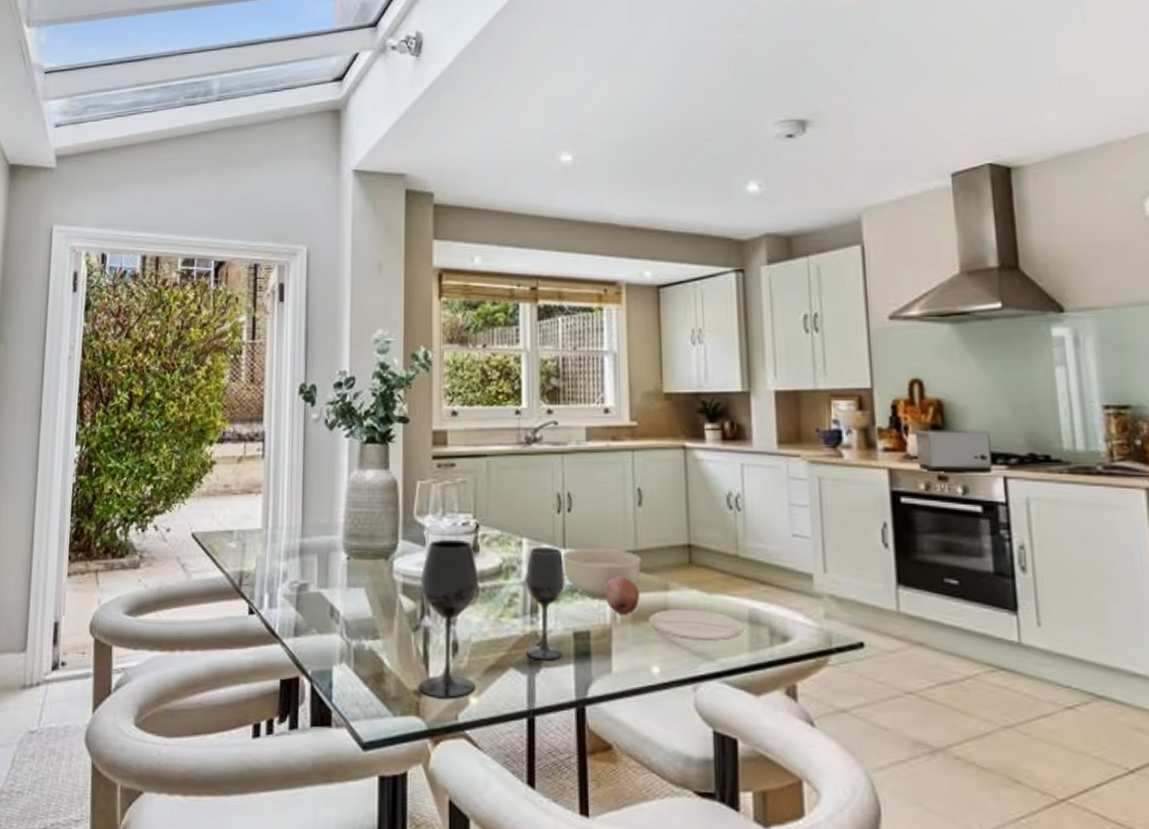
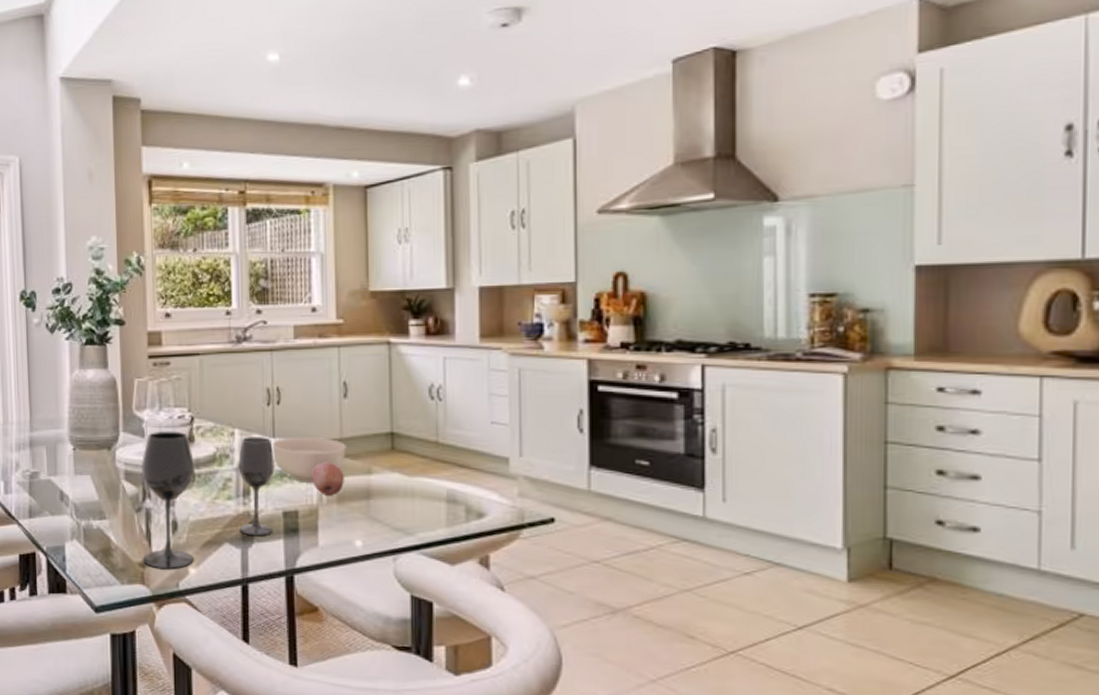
plate: present [649,608,744,642] -> none [353,490,442,519]
toaster: present [916,429,993,473] -> none [617,320,691,362]

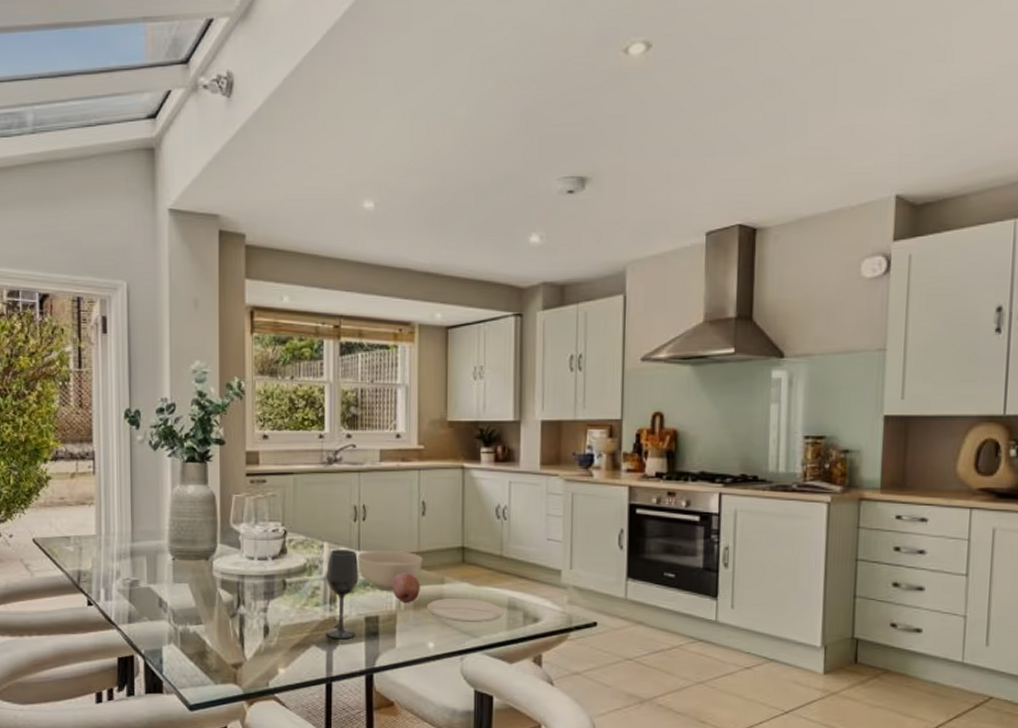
wineglass: present [142,431,194,570] -> none [236,543,286,670]
plate: none [353,490,442,519] -> present [427,597,504,623]

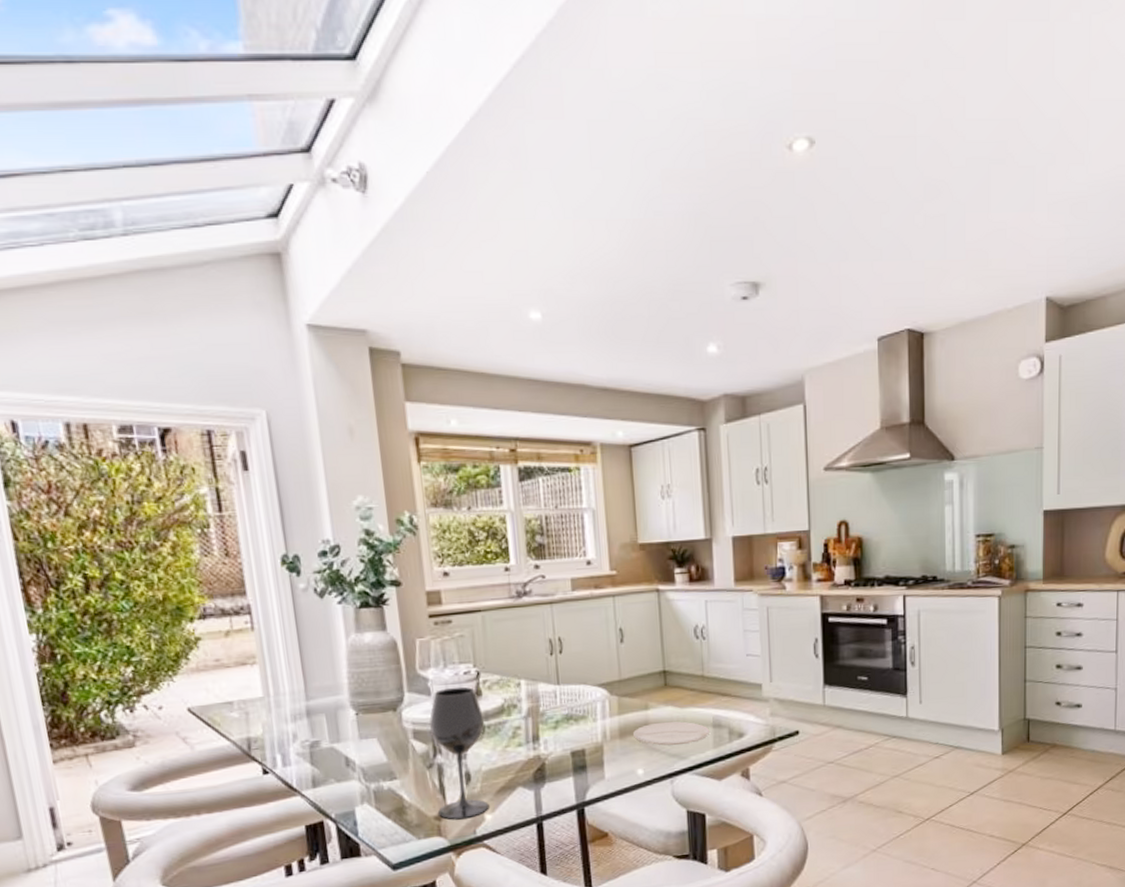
wineglass: none [236,543,286,670] -> present [429,686,489,820]
wine glass: present [326,549,359,640] -> none [525,685,563,778]
bowl: present [358,550,423,591] -> none [558,680,625,723]
fruit: present [392,572,420,603] -> none [595,702,625,733]

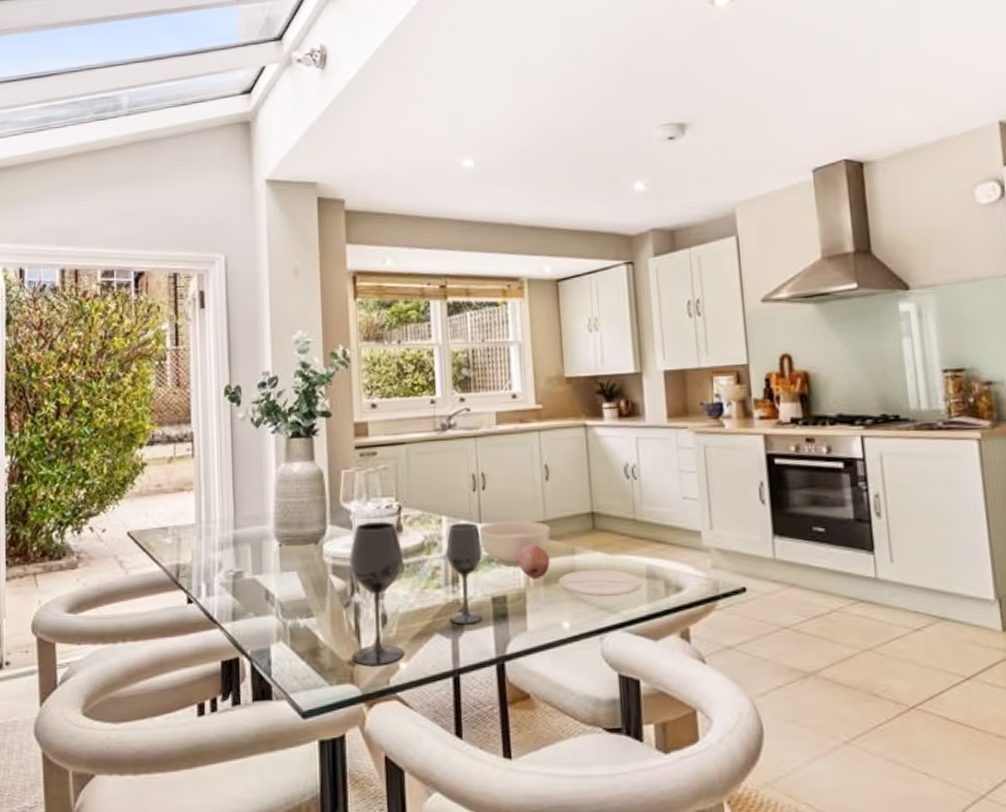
wine glass: none [525,685,563,778] -> present [446,523,483,625]
bowl: none [558,680,625,723] -> present [479,520,551,566]
fruit: none [595,702,625,733] -> present [518,544,550,578]

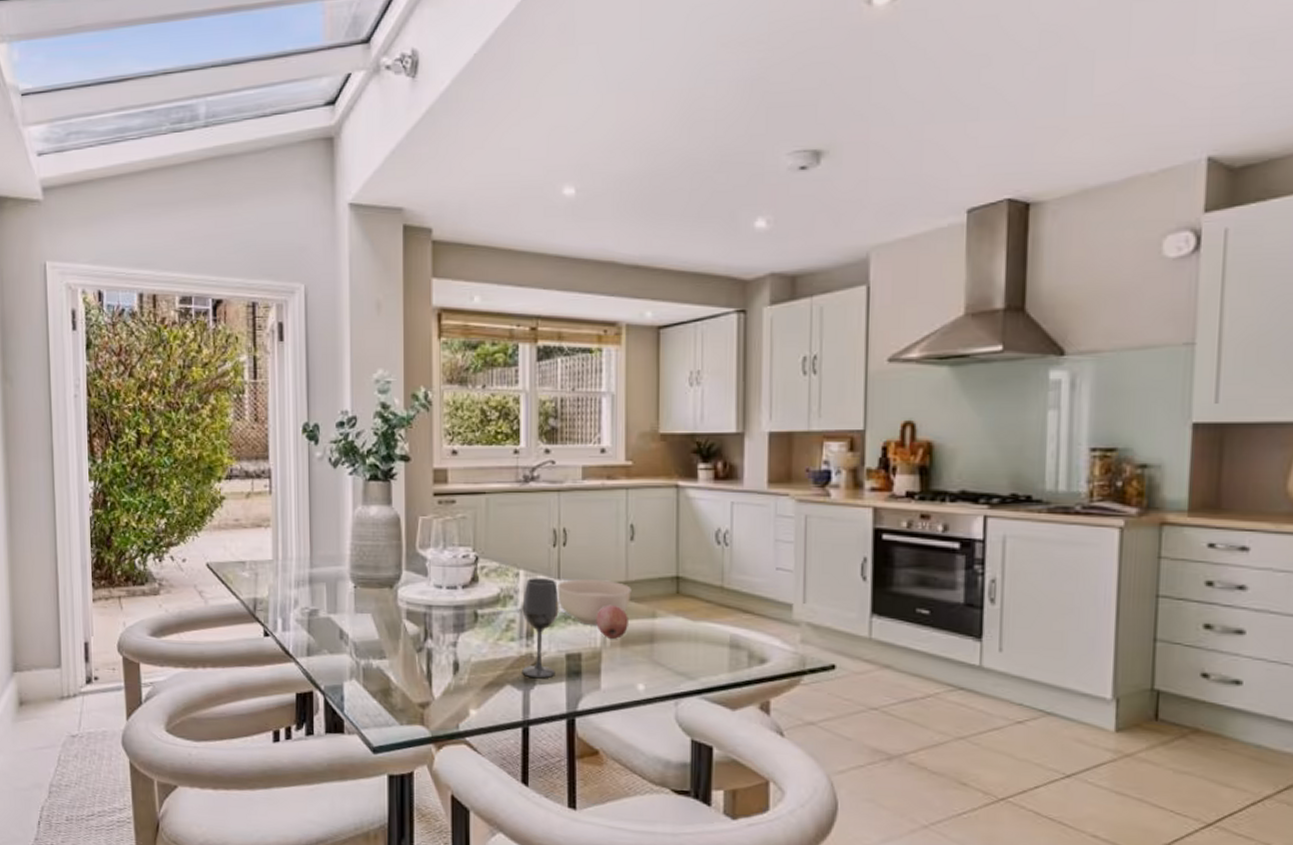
wineglass: present [350,521,404,666] -> none [423,570,477,711]
plate: present [559,569,643,597] -> none [637,634,725,663]

